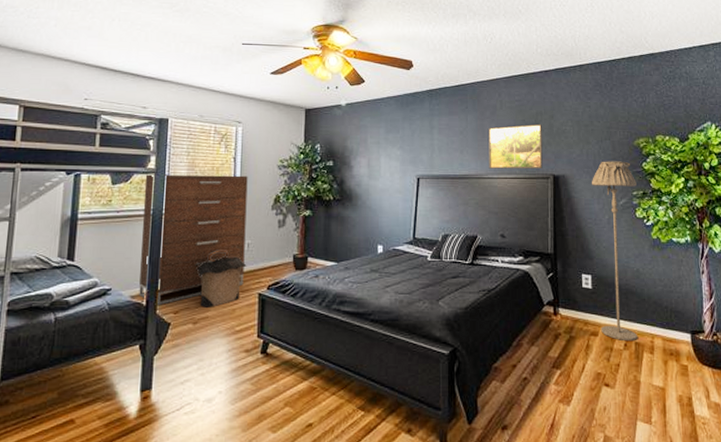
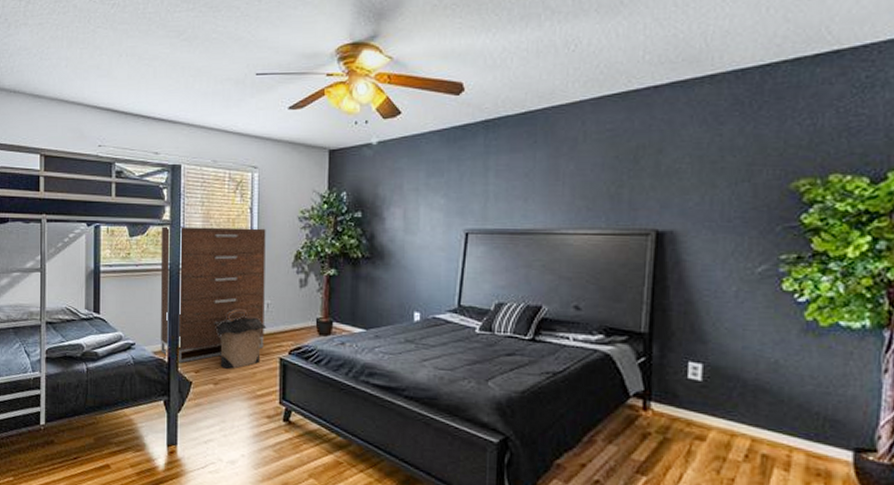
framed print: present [488,123,543,169] -> none [562,161,644,223]
floor lamp: present [592,161,638,342] -> none [710,211,788,453]

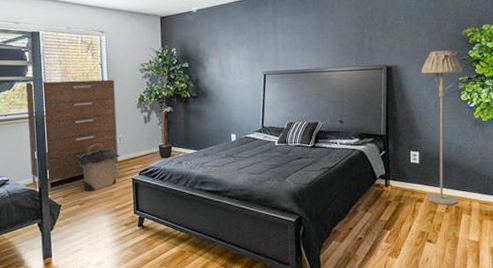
floor lamp: none [710,211,788,453] -> present [422,50,462,206]

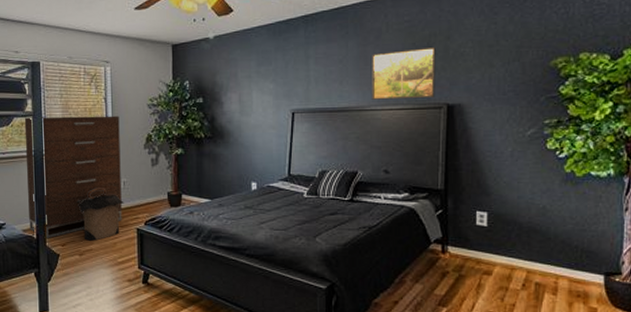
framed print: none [327,19,377,63] -> present [372,46,436,100]
floor lamp: present [422,50,462,206] -> none [494,85,550,282]

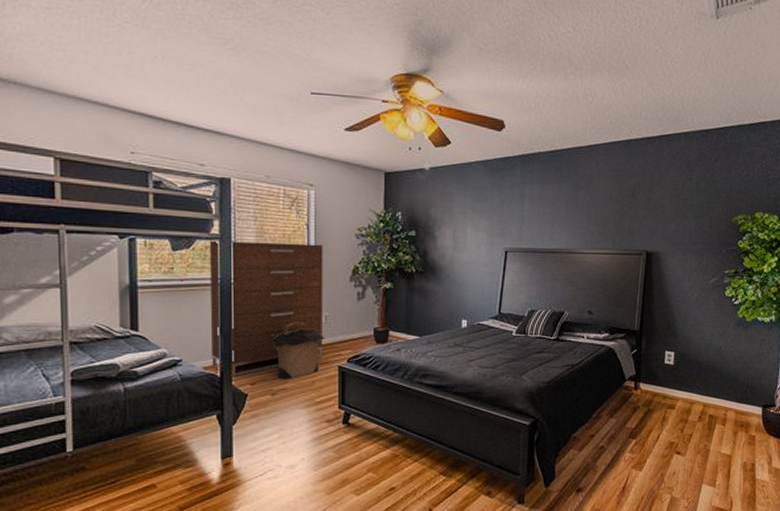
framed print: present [372,46,436,100] -> none [580,196,639,245]

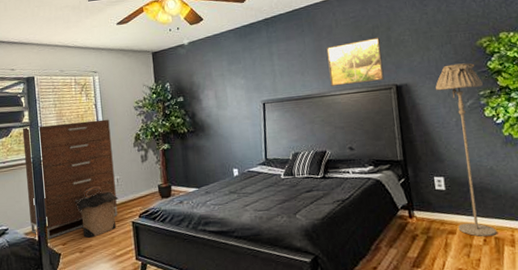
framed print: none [580,196,639,245] -> present [326,36,385,87]
floor lamp: none [678,238,730,414] -> present [435,63,497,237]

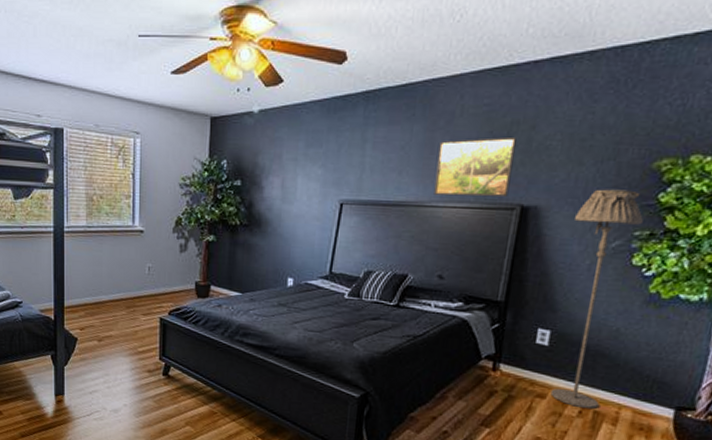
dresser: present [22,119,118,240] -> none [45,189,148,322]
laundry hamper: present [77,186,119,238] -> none [100,271,148,327]

